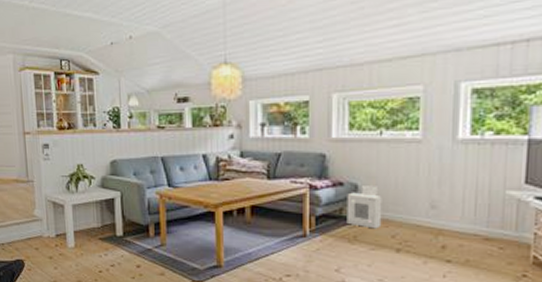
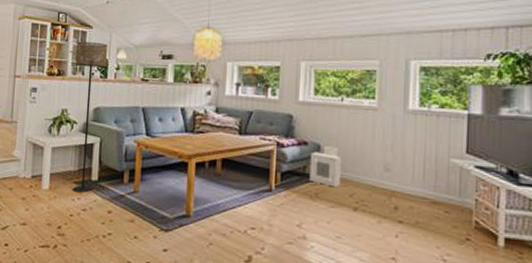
floor lamp: none [84,89,120,249] -> present [72,41,108,193]

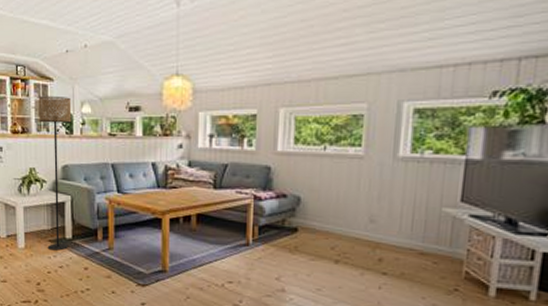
air purifier: present [309,146,342,188] -> none [288,198,324,240]

